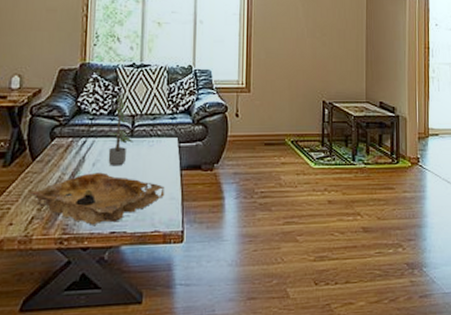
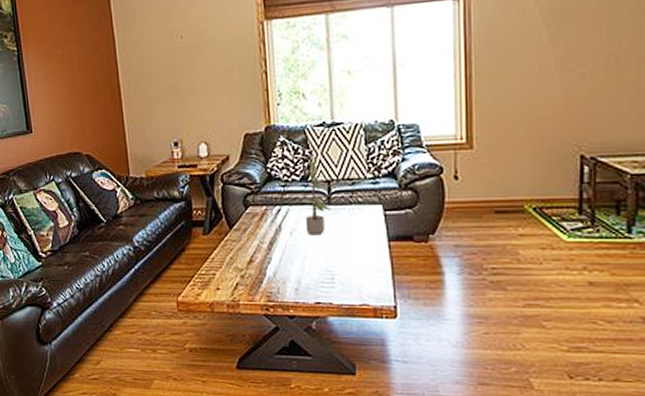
decorative tray: present [29,172,165,225] -> none [230,242,371,294]

